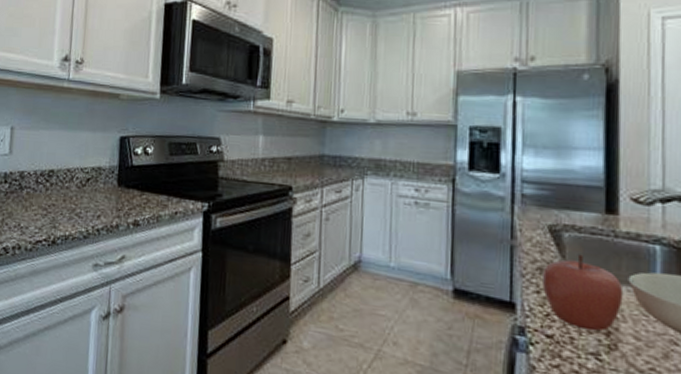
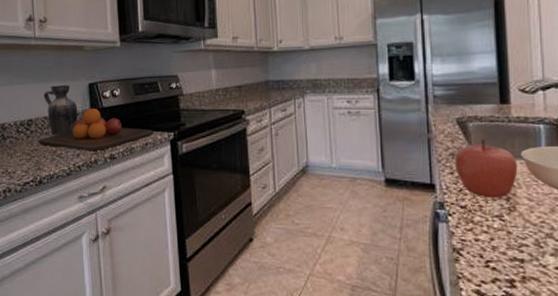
chopping board: none [58,165,186,215] -> present [39,108,154,151]
ceramic jug: none [69,134,105,193] -> present [43,84,78,136]

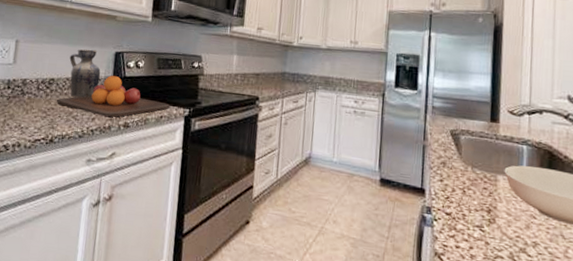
fruit: present [455,139,518,198] -> none [445,152,501,210]

